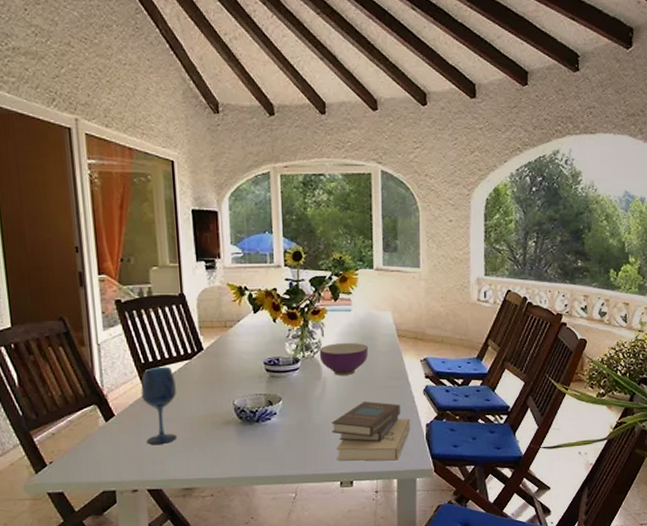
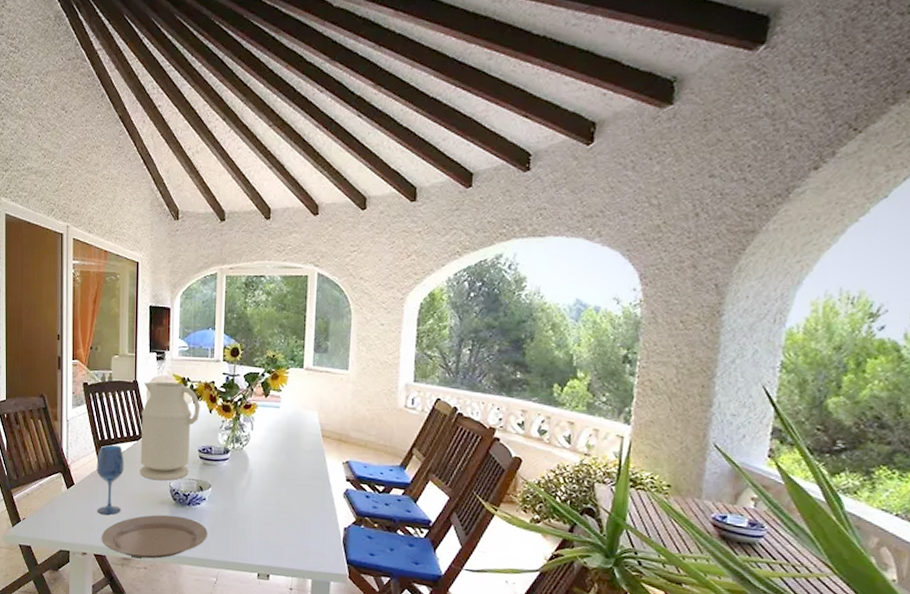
plate: none [154,435,282,486] -> present [101,515,208,559]
water jug: none [192,293,263,400] -> present [139,382,200,481]
bowl: present [319,343,369,375] -> none [247,438,294,470]
books: present [331,402,411,461] -> none [253,498,329,561]

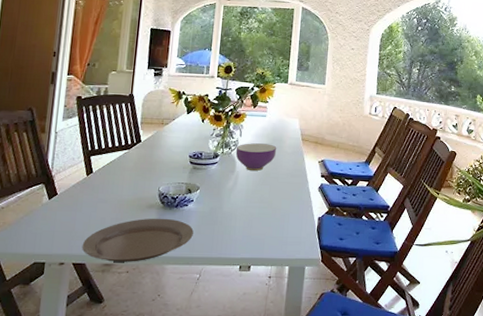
wineglass: present [96,444,124,515] -> none [80,154,114,222]
water jug: present [139,382,200,481] -> none [128,95,194,186]
bowl: none [247,438,294,470] -> present [235,143,277,171]

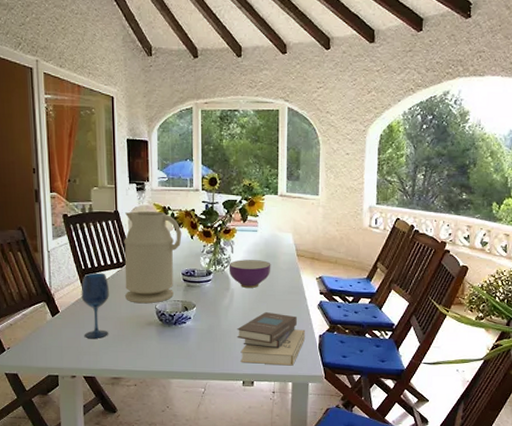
wineglass: none [80,154,114,222] -> present [81,272,109,338]
plate: present [82,218,194,262] -> none [90,335,194,376]
water jug: none [128,95,194,186] -> present [124,211,182,304]
books: none [238,195,306,249] -> present [237,312,306,366]

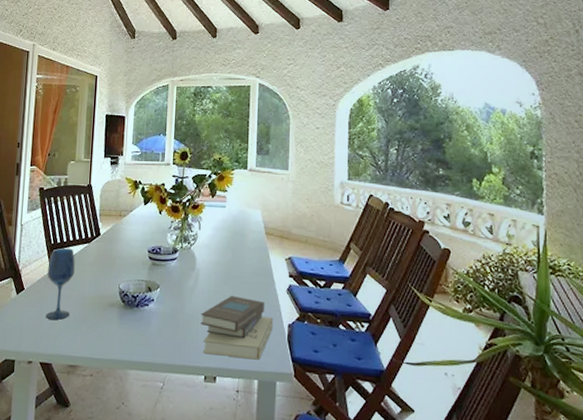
water jug: present [124,211,182,304] -> none [89,185,151,283]
bowl: present [229,259,271,288] -> none [195,237,239,268]

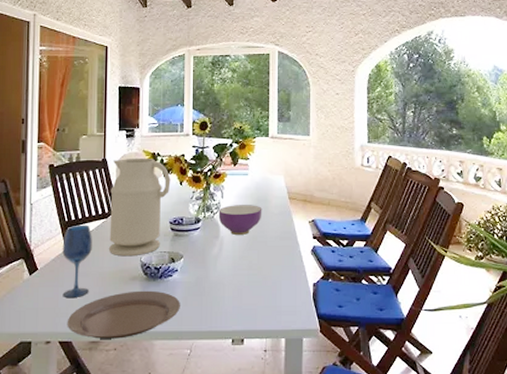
plate: none [48,317,155,365] -> present [67,290,180,339]
water jug: none [89,185,151,283] -> present [108,159,171,257]
bowl: none [195,237,239,268] -> present [218,205,262,235]
books: present [200,296,274,360] -> none [226,261,299,320]

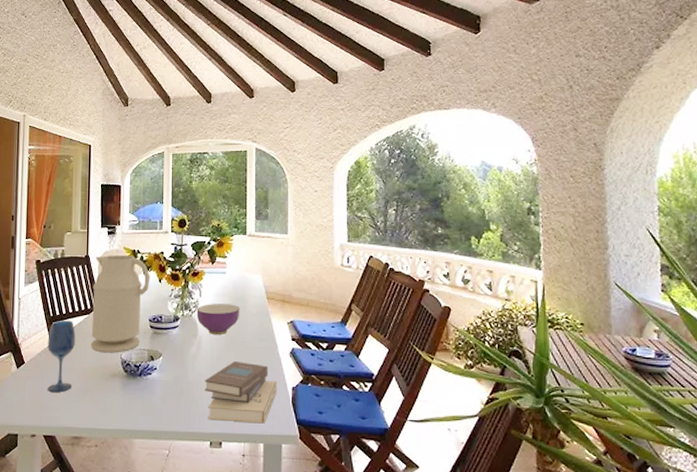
plate: present [67,290,180,339] -> none [51,387,159,436]
books: none [226,261,299,320] -> present [204,361,278,424]

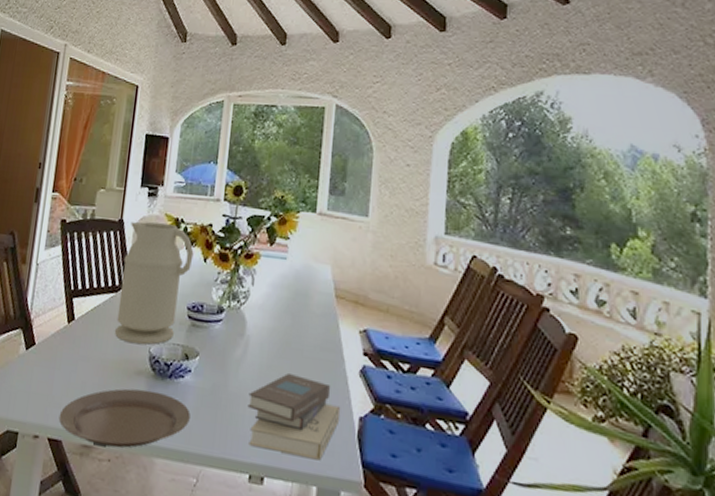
wineglass: present [47,320,75,392] -> none [58,295,99,386]
plate: none [51,387,159,436] -> present [59,388,191,448]
bowl: present [196,304,240,334] -> none [245,295,301,337]

